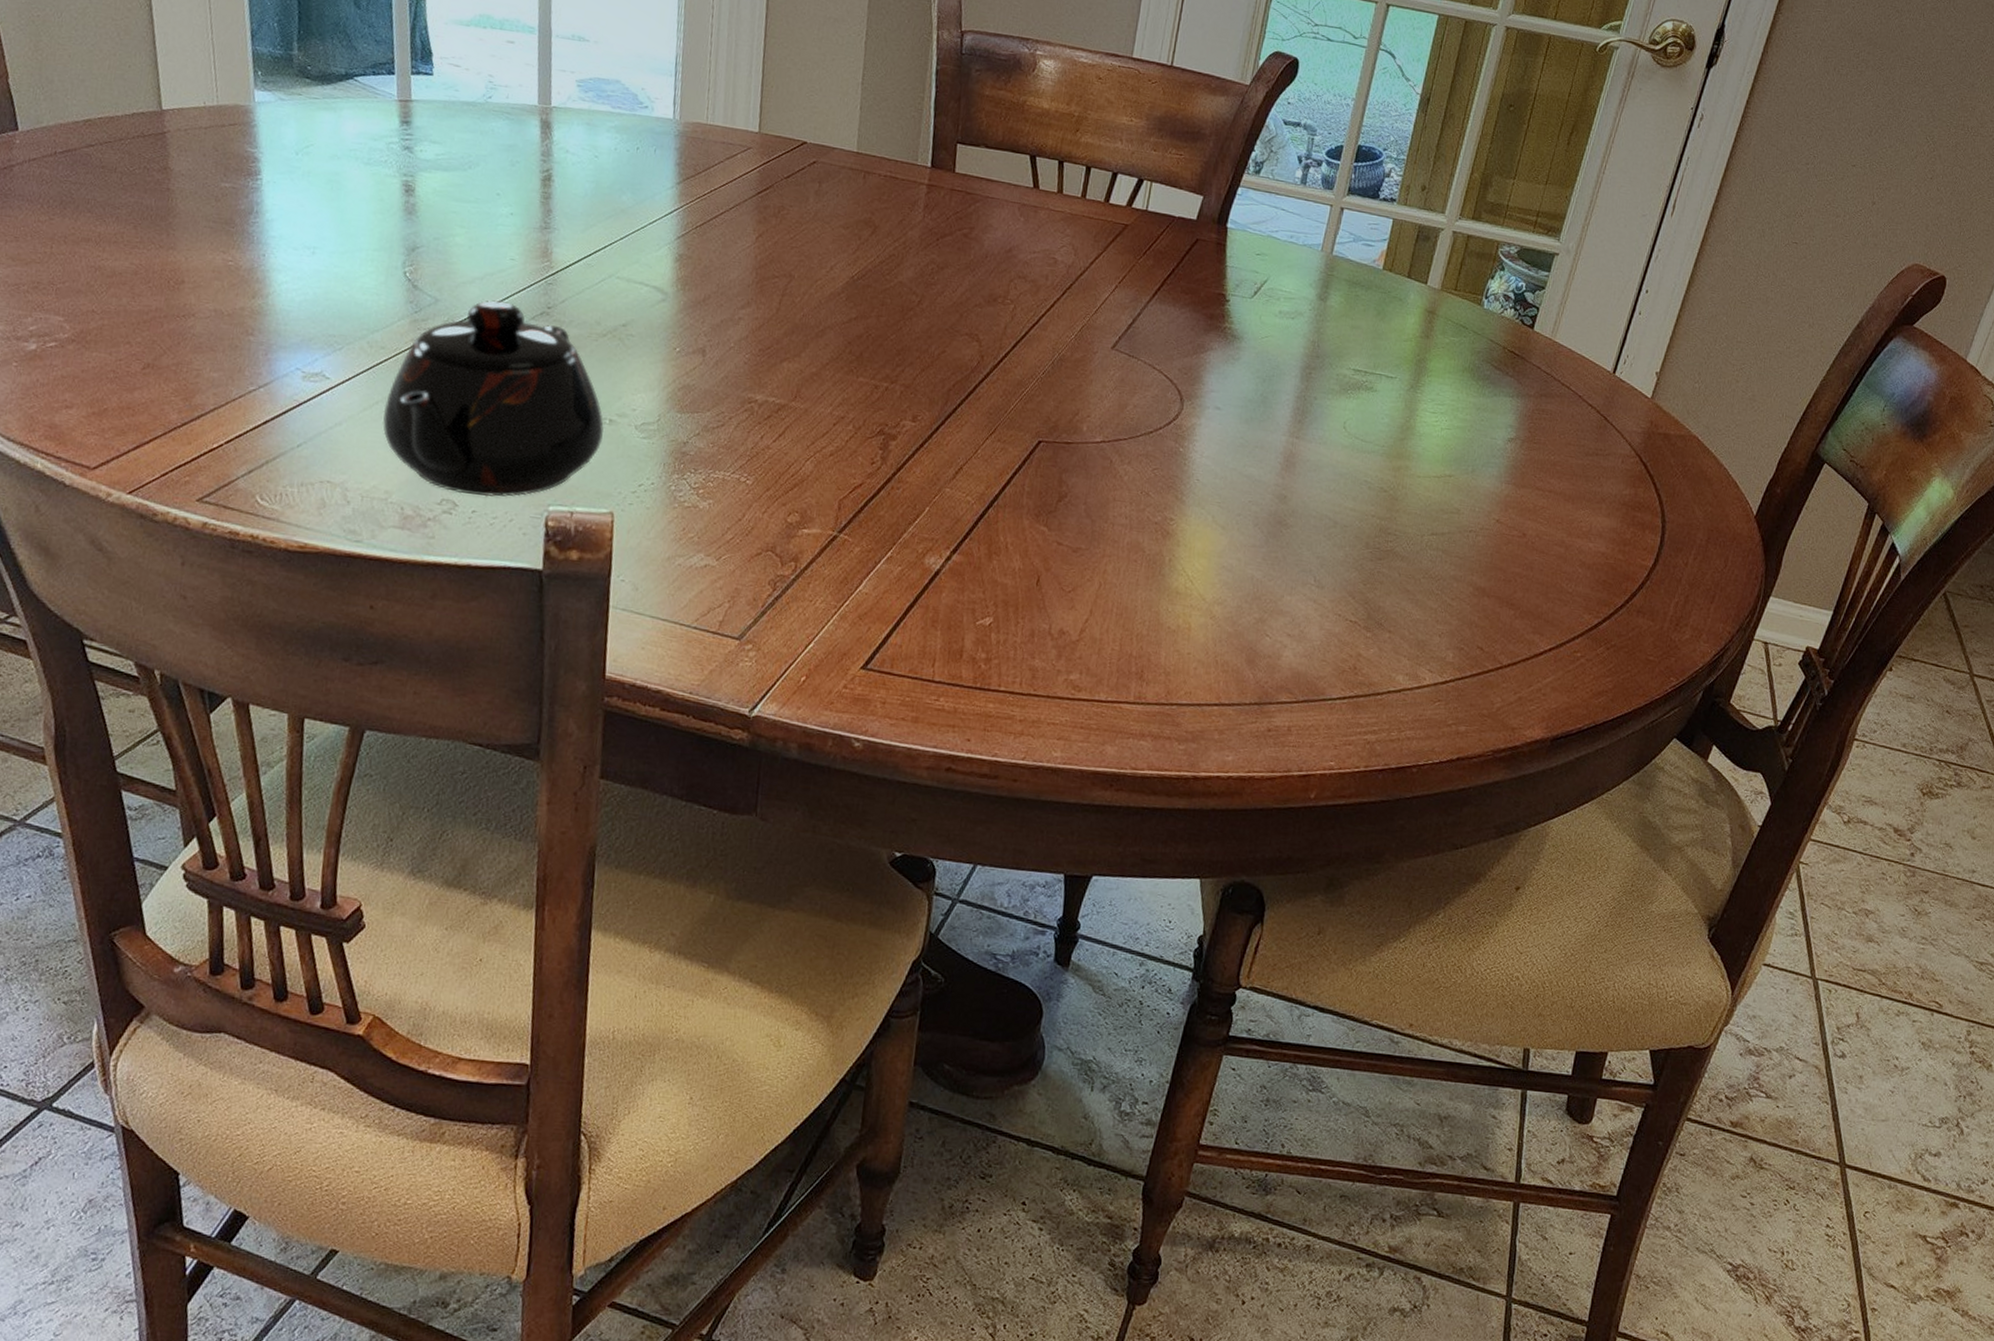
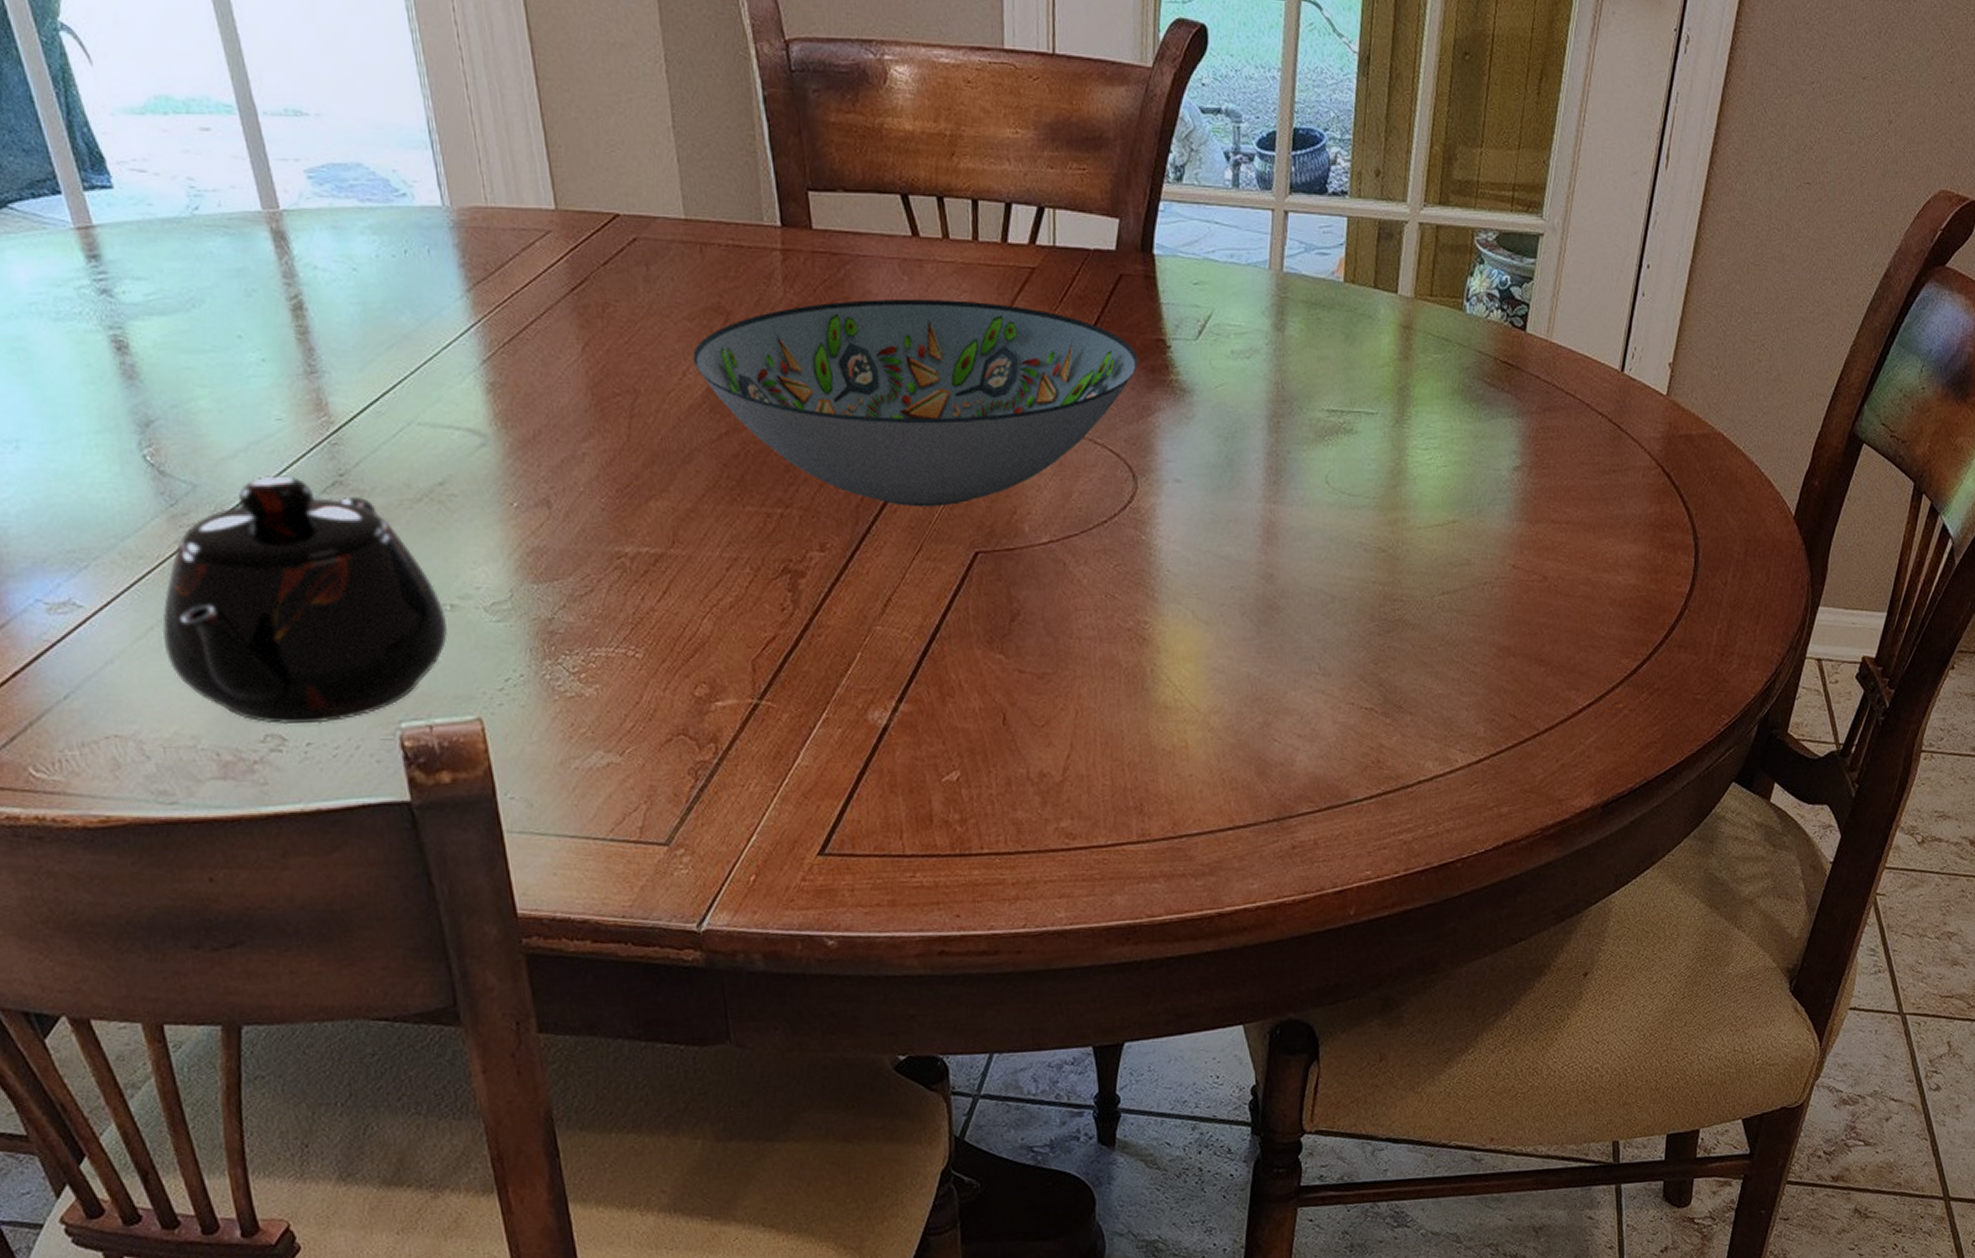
decorative bowl: none [841,229,1201,401] -> present [693,300,1139,507]

